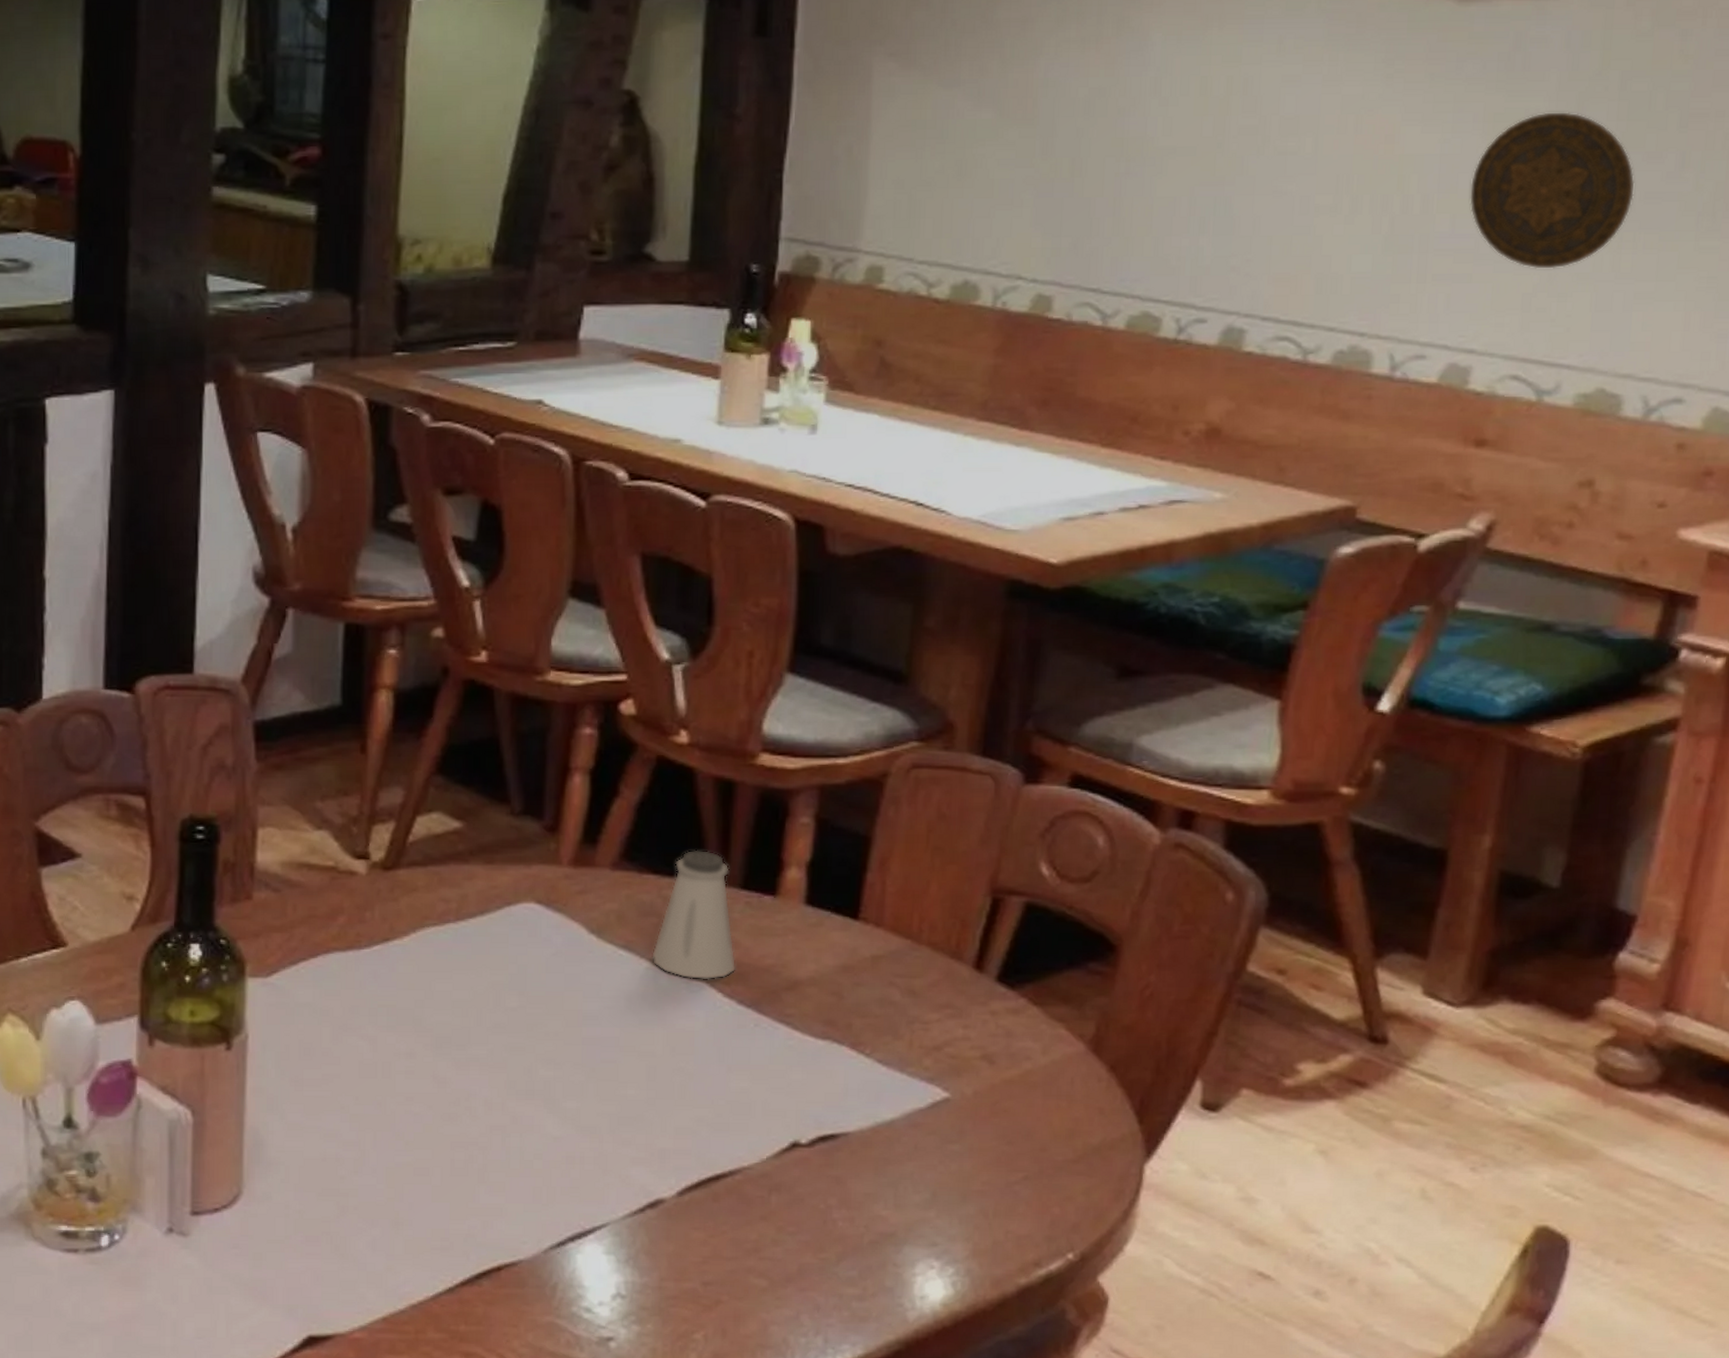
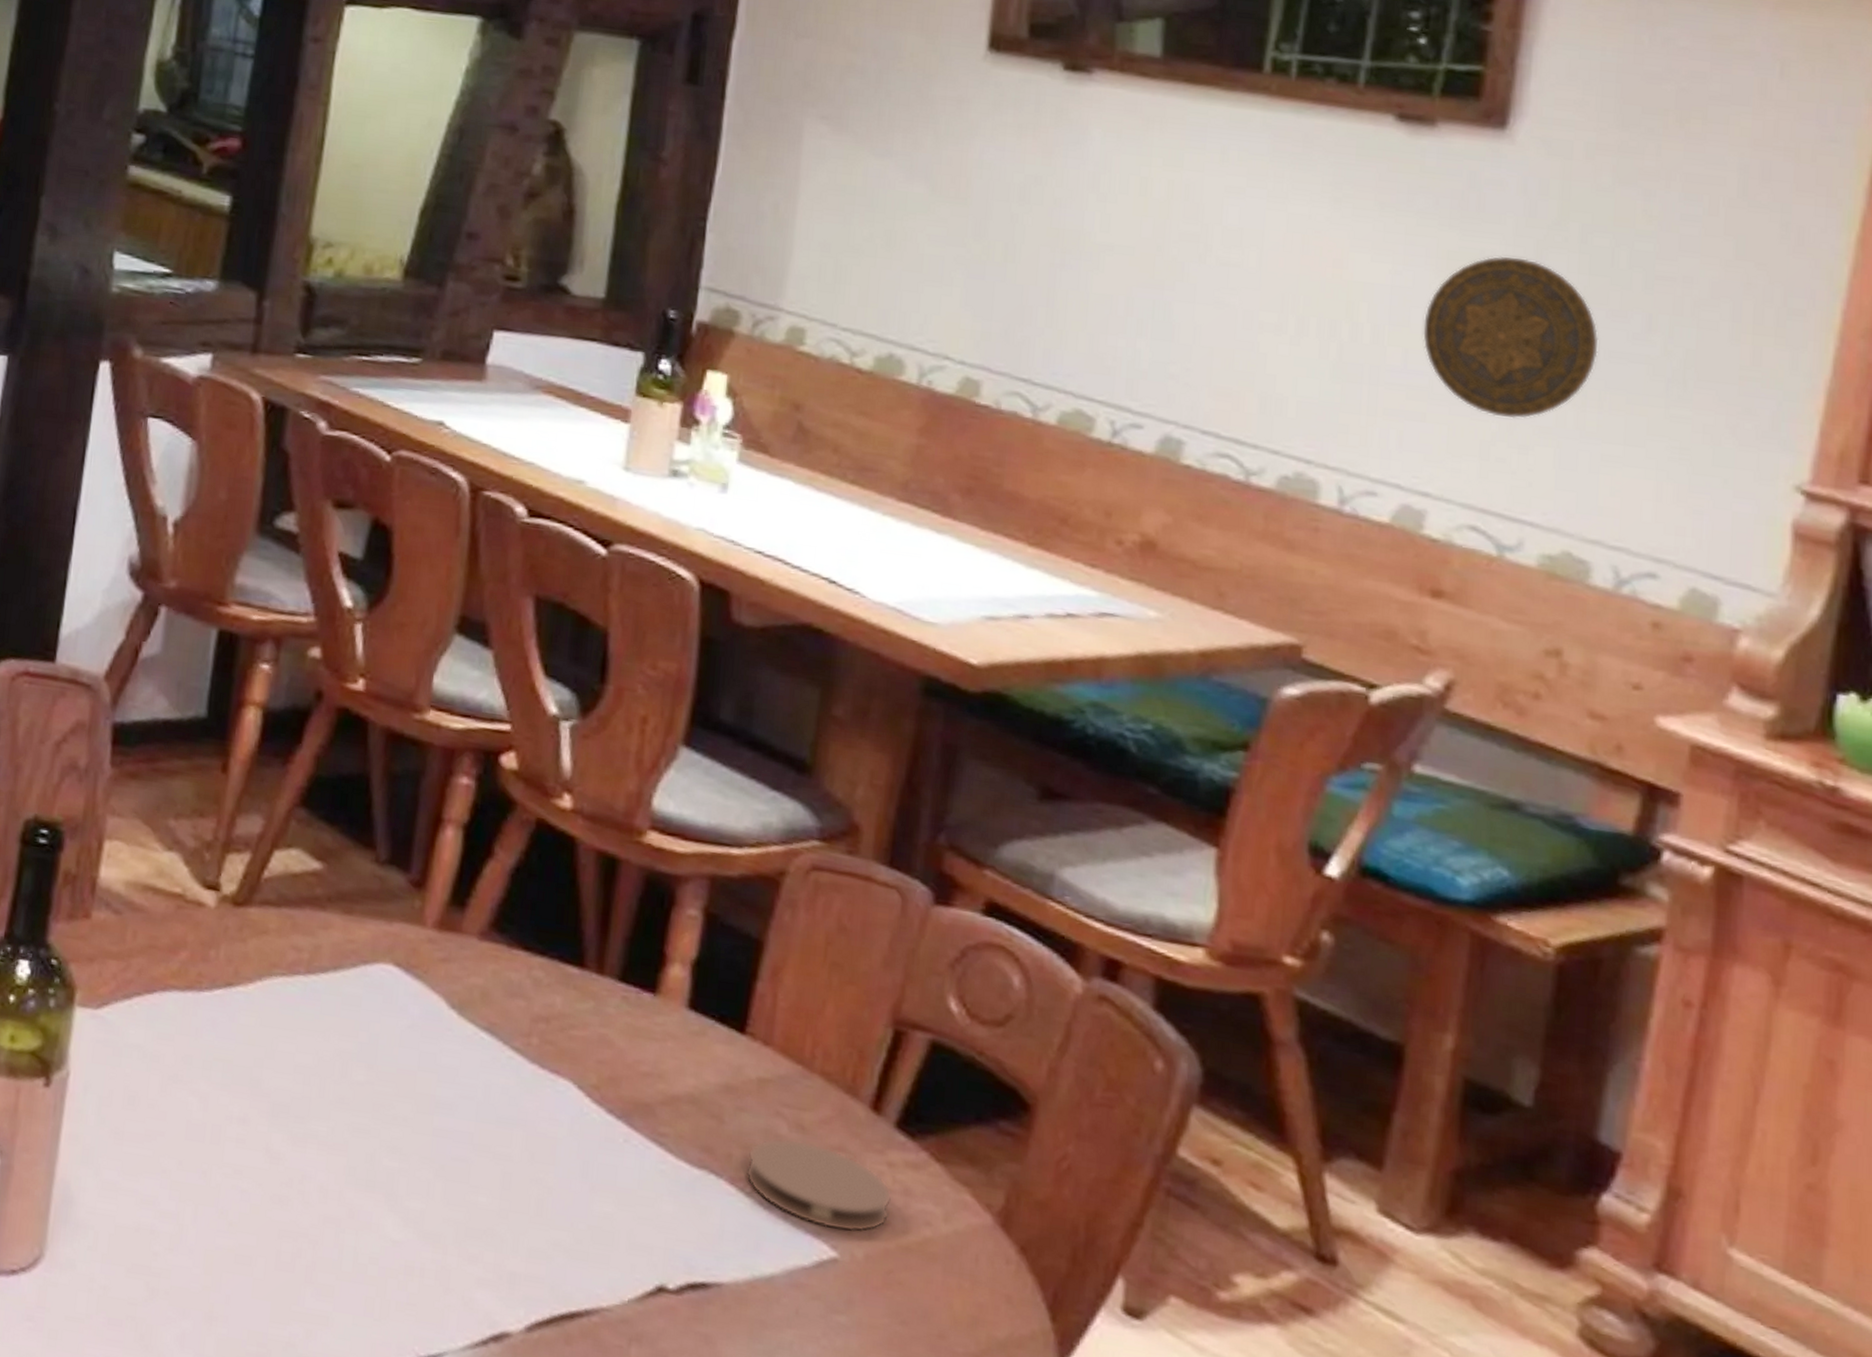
saltshaker: present [652,849,736,980] -> none [515,928,608,1082]
coaster: none [864,1003,996,1075] -> present [745,1138,893,1233]

